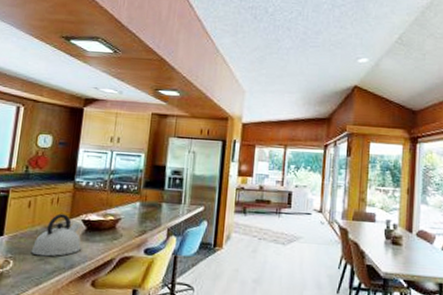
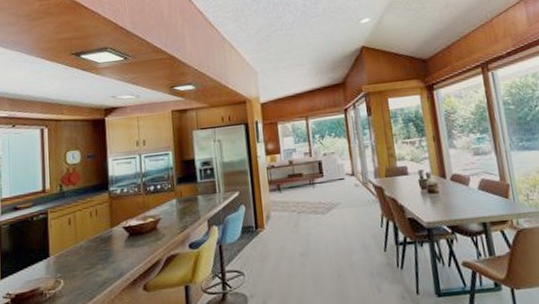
kettle: present [31,213,81,257] -> none [79,224,127,271]

